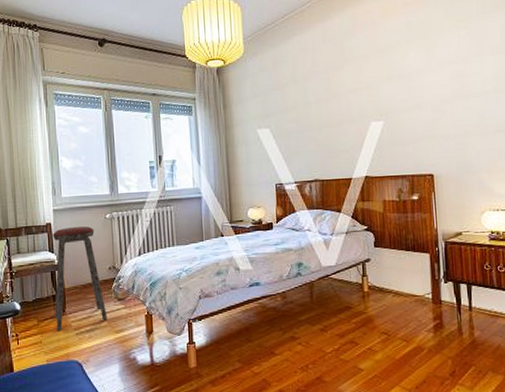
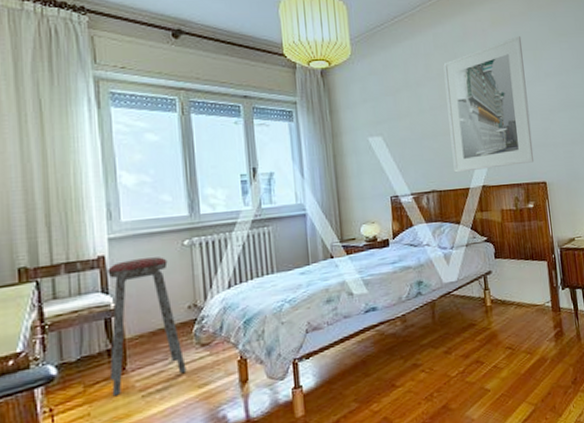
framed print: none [330,25,422,163] -> present [443,36,534,173]

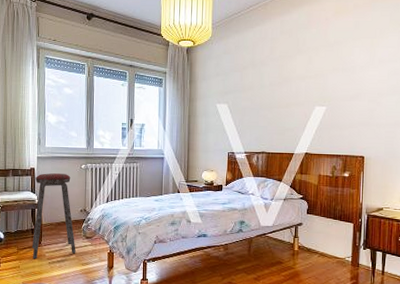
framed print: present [443,36,534,173] -> none [283,25,362,140]

